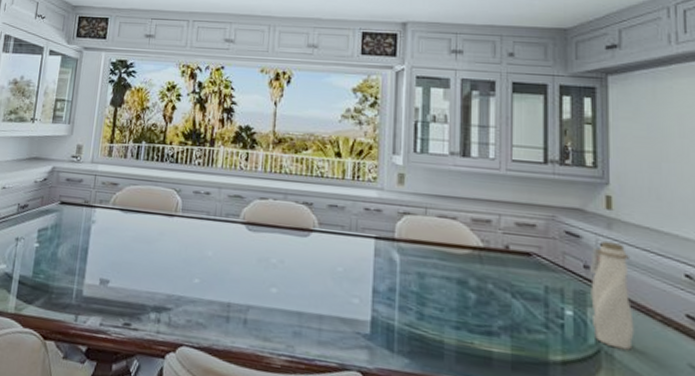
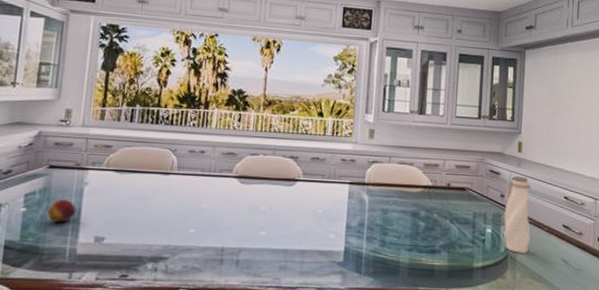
fruit: none [57,236,84,261] -> present [47,198,77,223]

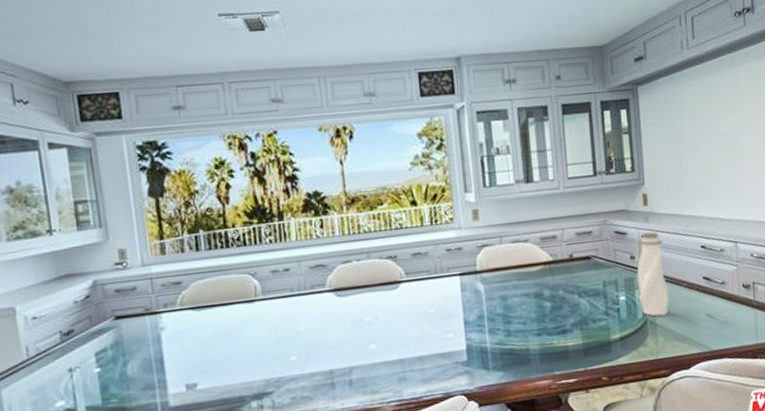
fruit: present [47,198,77,223] -> none [125,350,159,378]

